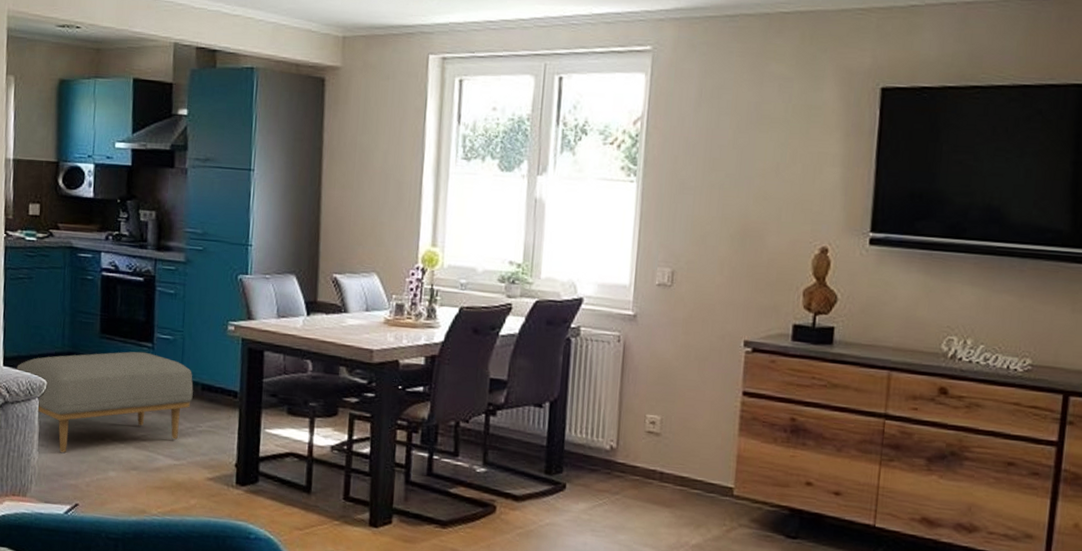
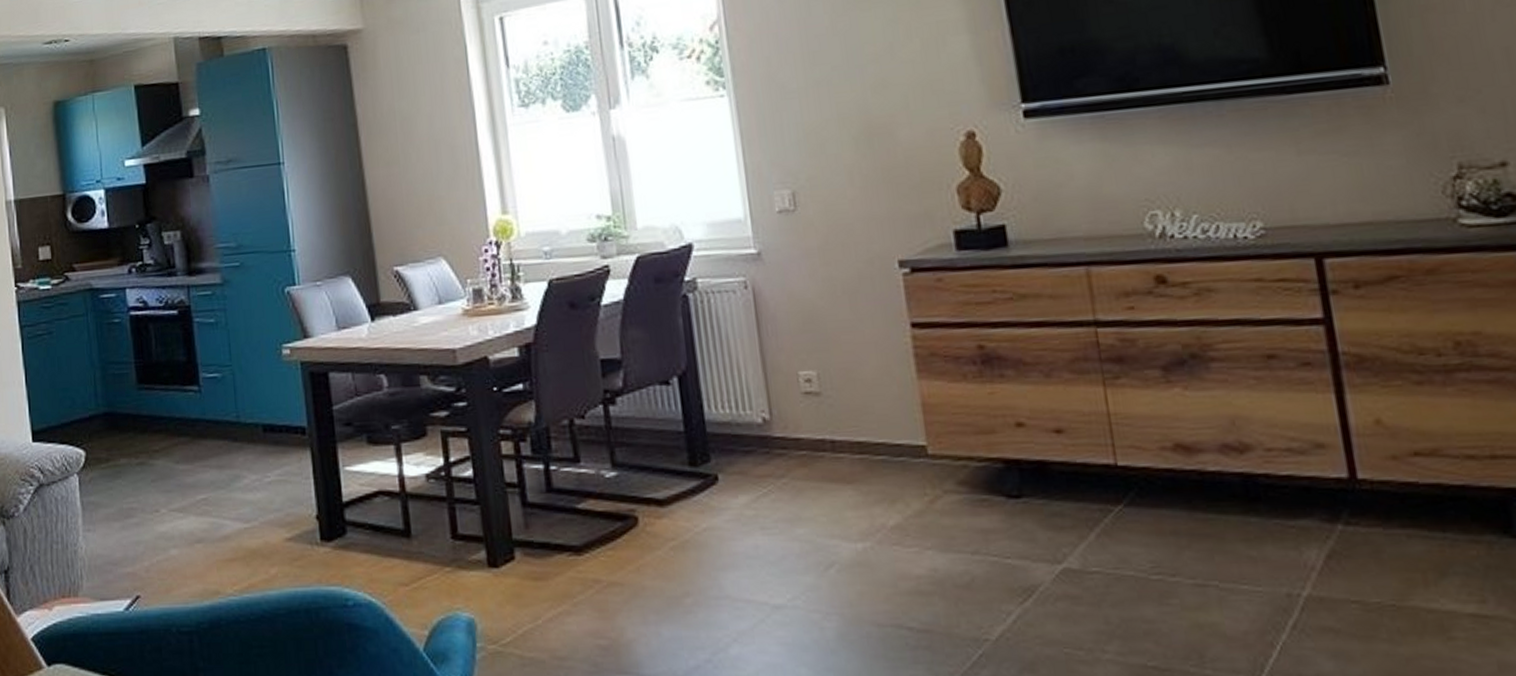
ottoman: present [16,351,194,454] -> none [48,397,254,536]

